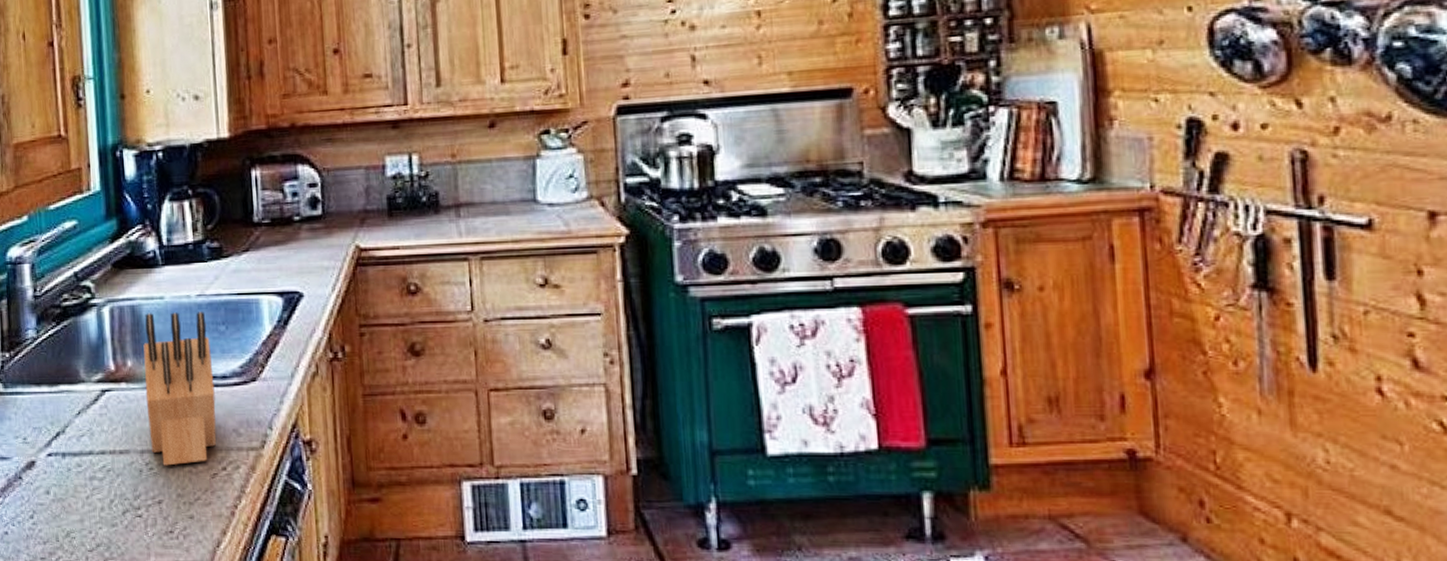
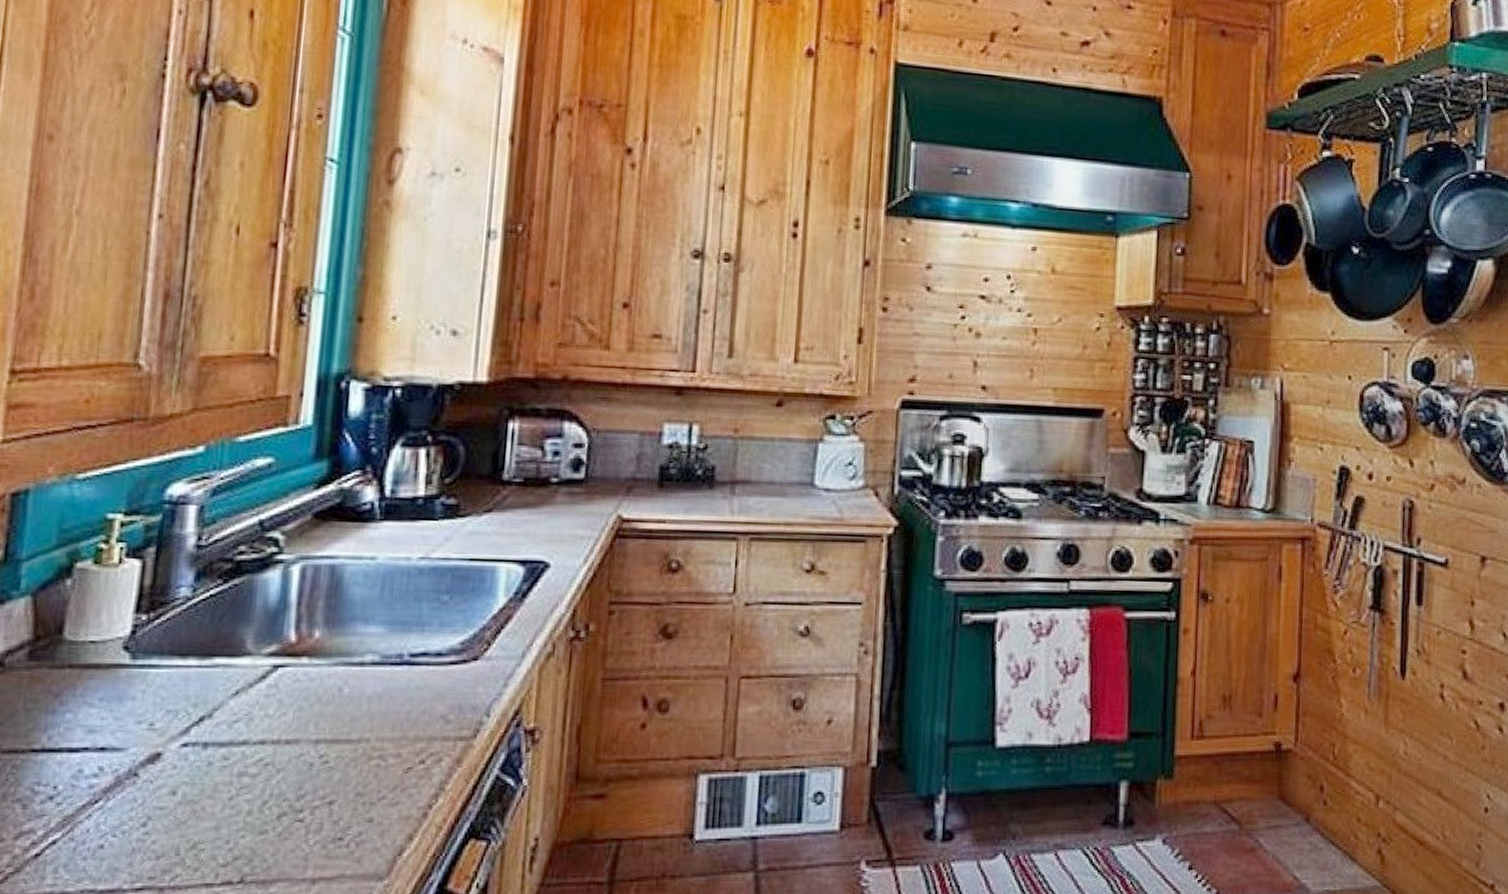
knife block: present [143,312,216,466] -> none [330,575,428,759]

